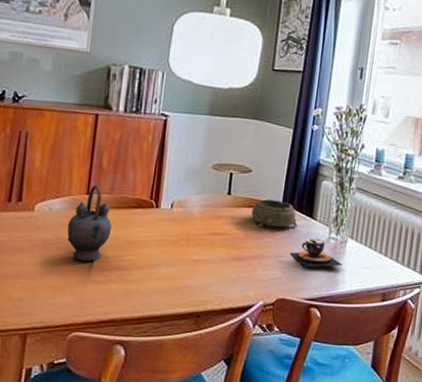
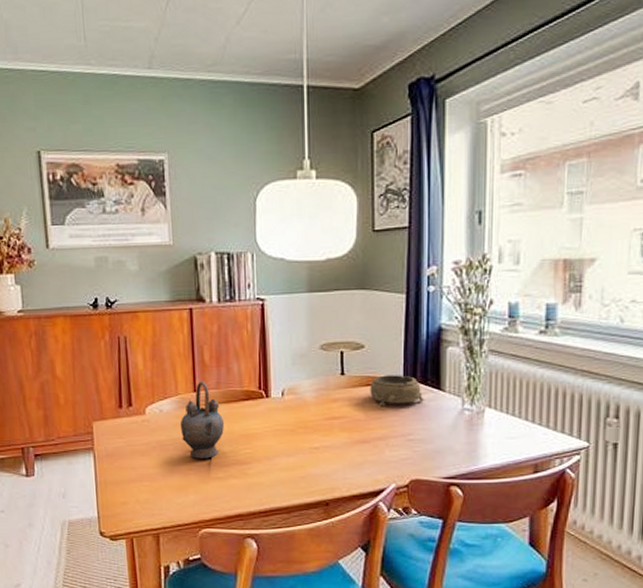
teacup: present [289,238,343,268] -> none [418,412,482,444]

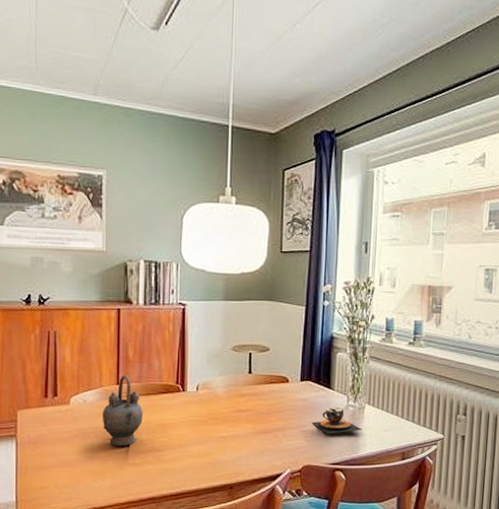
decorative bowl: present [370,375,424,406] -> none [272,375,317,401]
teacup: none [418,412,482,444] -> present [311,407,362,434]

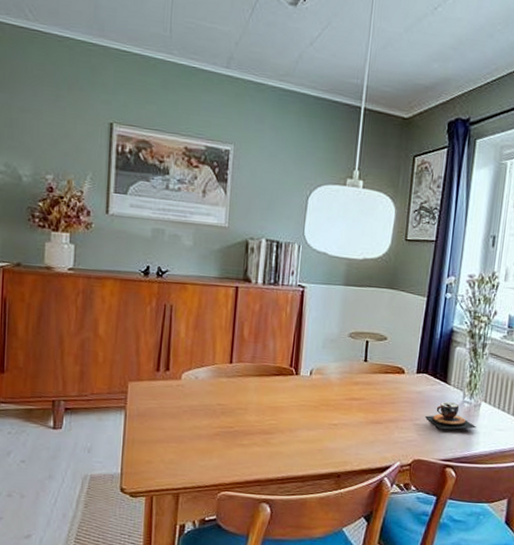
teapot: present [102,374,143,446] -> none [212,353,254,426]

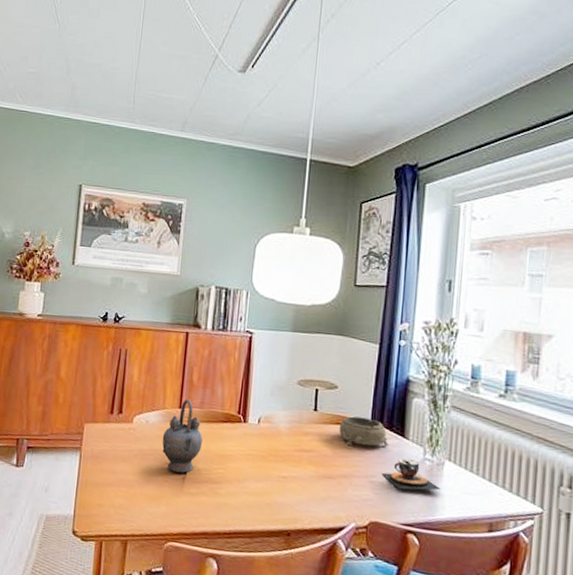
teapot: none [212,353,254,426] -> present [162,399,202,473]
decorative bowl: none [387,365,432,393] -> present [339,416,388,446]

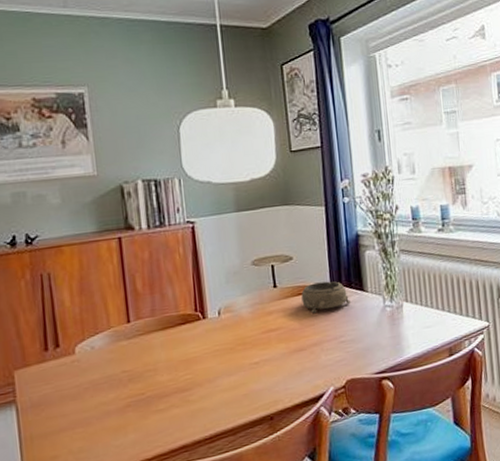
teapot: present [162,399,202,473] -> none [114,310,162,394]
teacup: present [381,458,441,491] -> none [348,309,404,342]

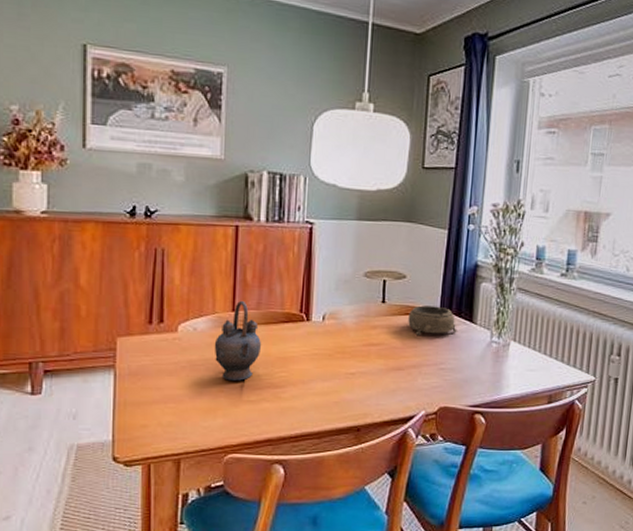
teapot: none [114,310,162,394] -> present [214,300,261,381]

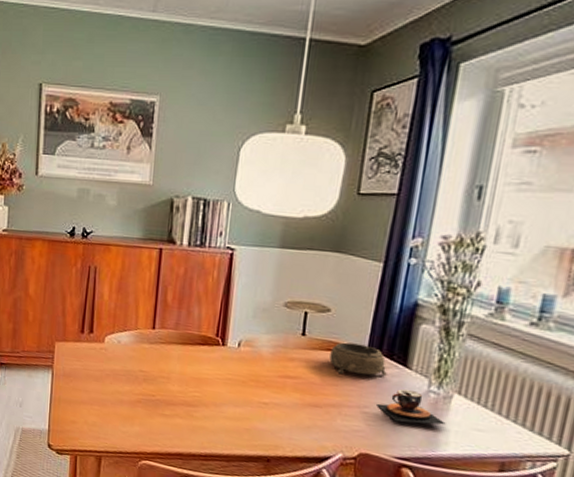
teapot: present [214,300,261,381] -> none [135,319,177,395]
teacup: none [449,343,506,373] -> present [375,389,446,425]

